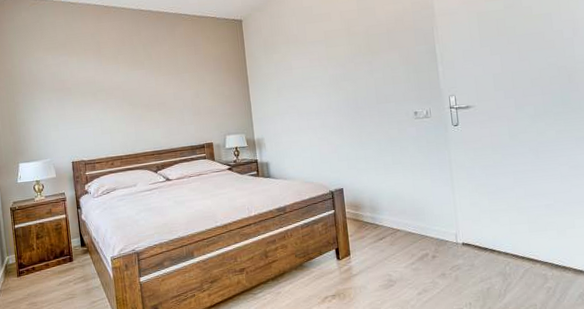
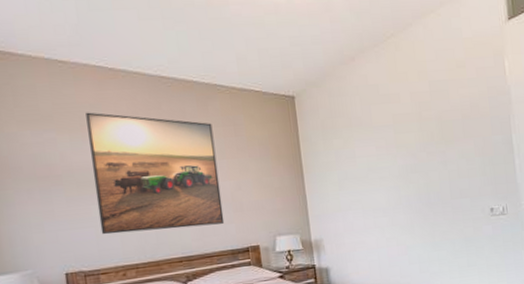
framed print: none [88,40,186,133] -> present [85,112,225,235]

